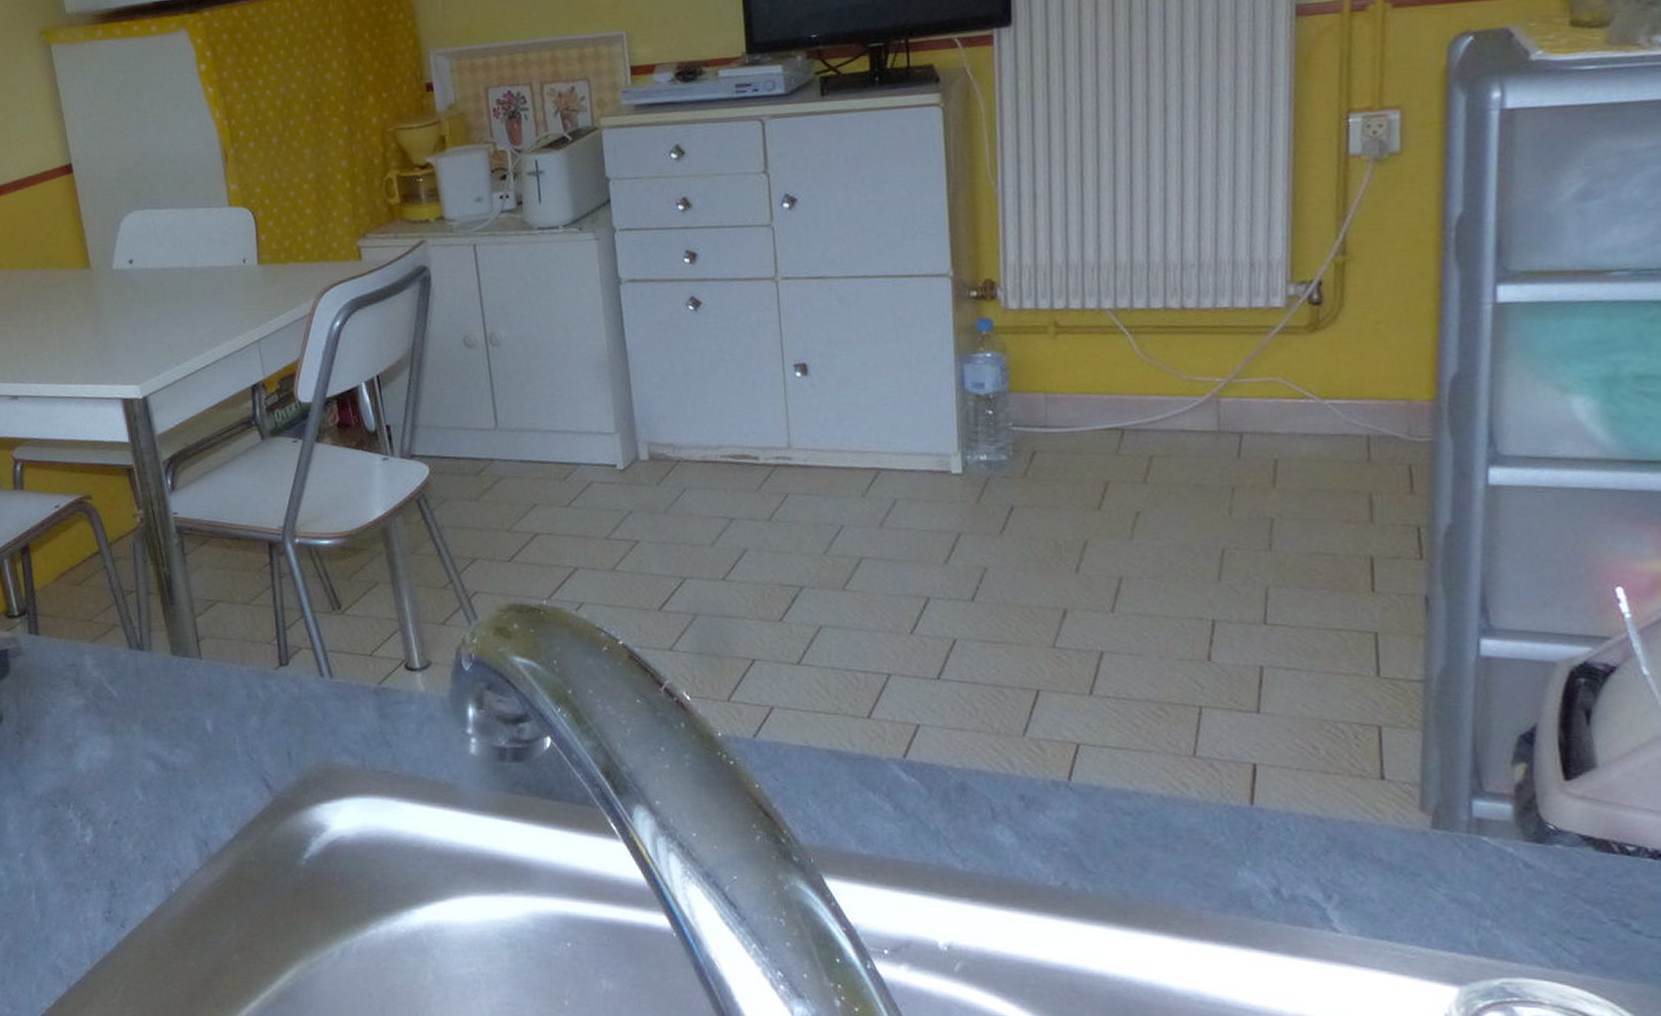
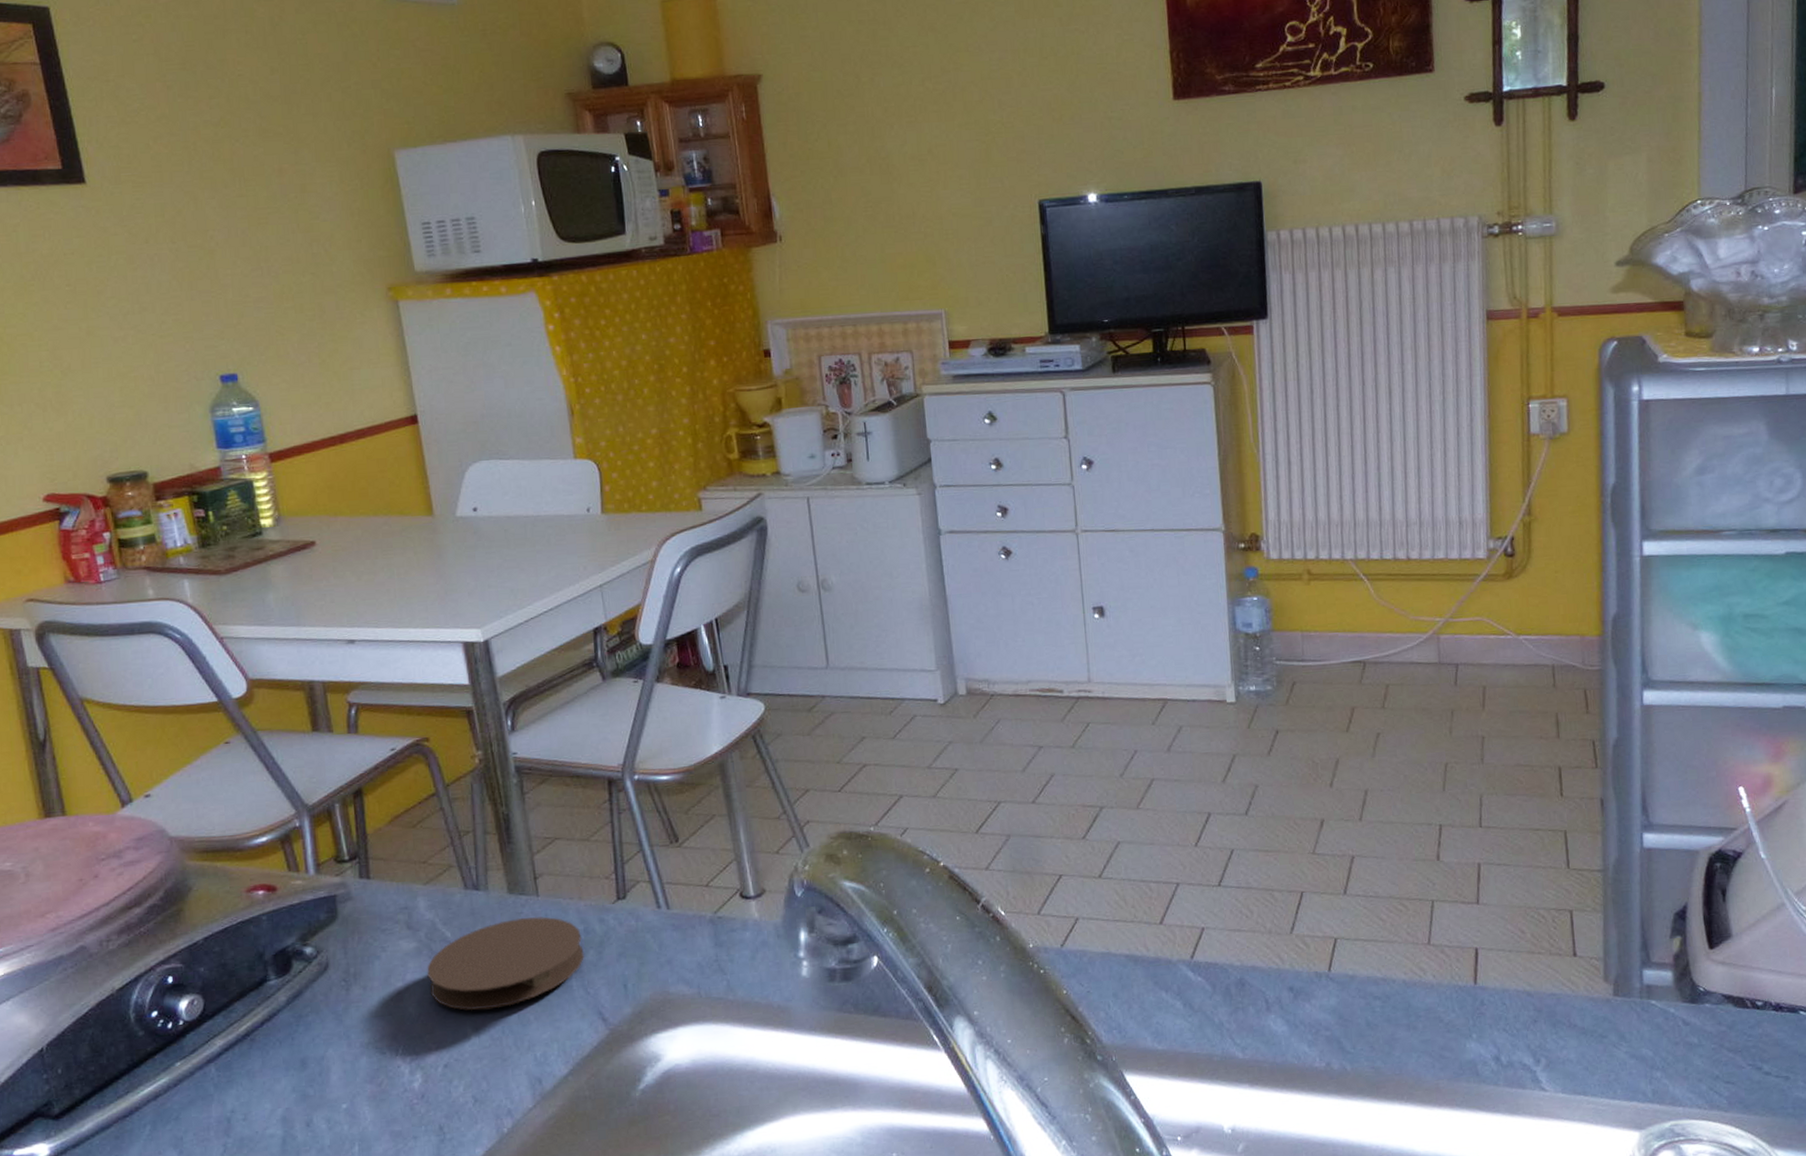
coaster: none [95,679,248,770] -> present [427,916,584,1011]

